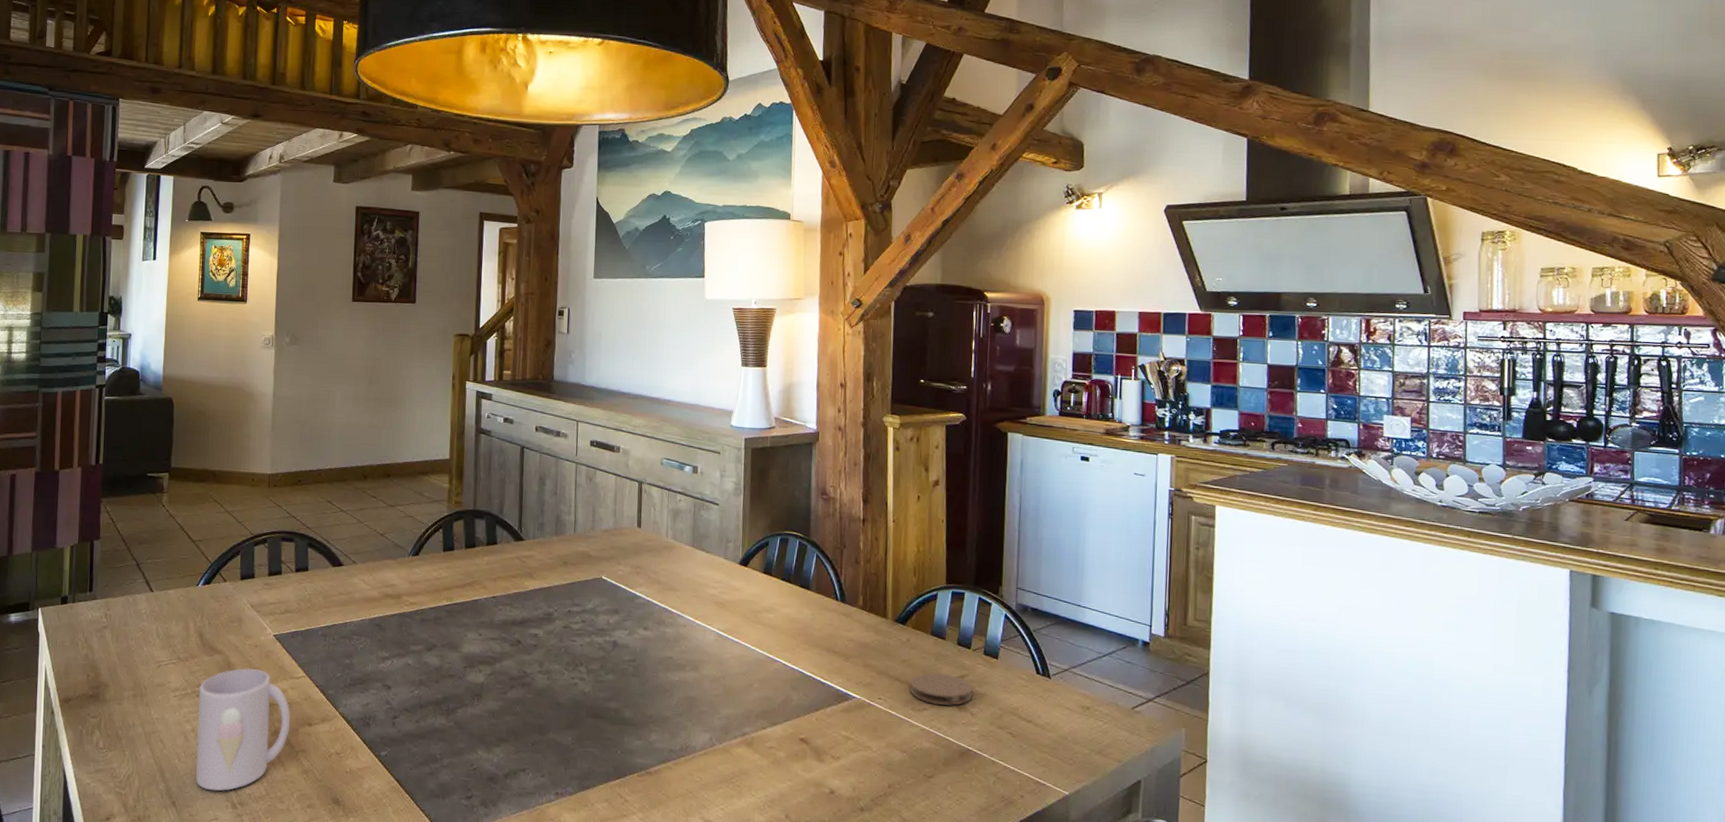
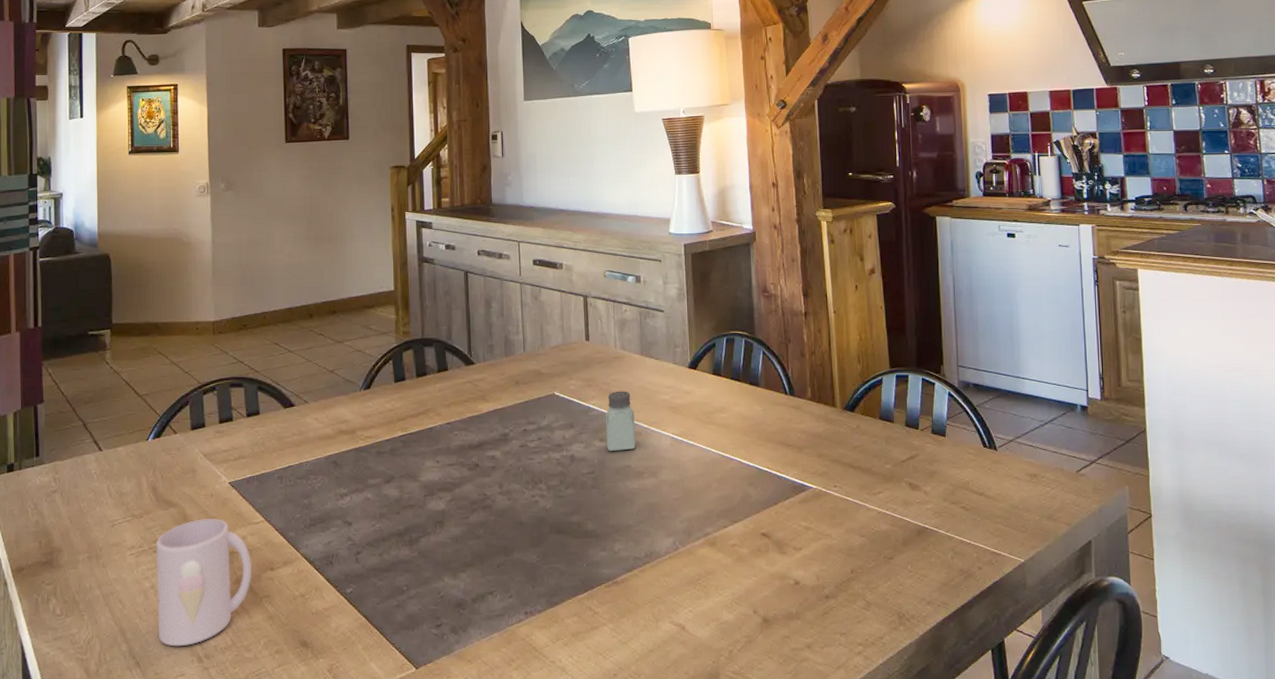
saltshaker: none [650,581,681,642] -> present [605,391,636,451]
coaster: present [910,672,973,706] -> none [863,455,925,488]

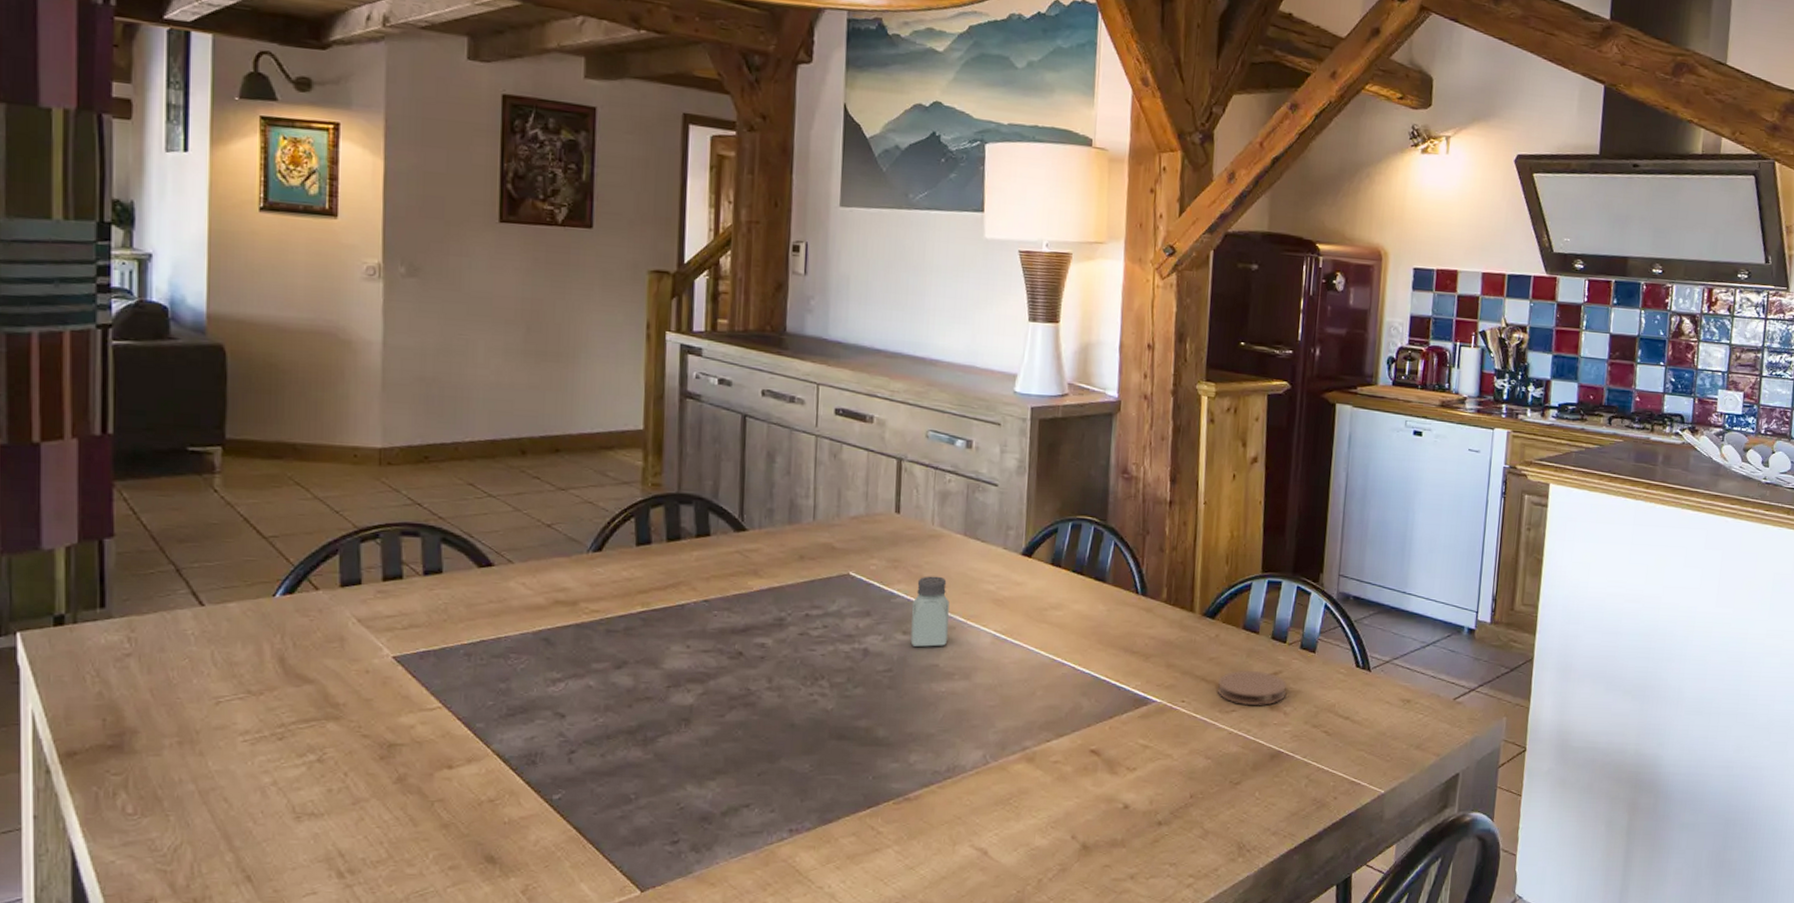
mug: present [156,518,252,647] -> none [280,700,422,858]
coaster: none [863,455,925,488] -> present [1217,670,1287,706]

